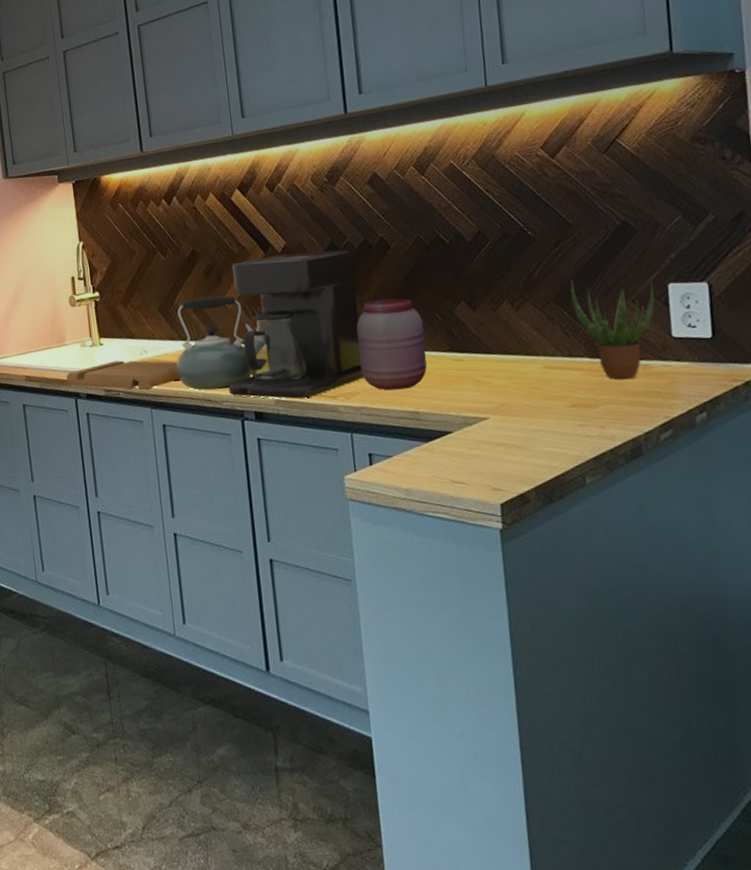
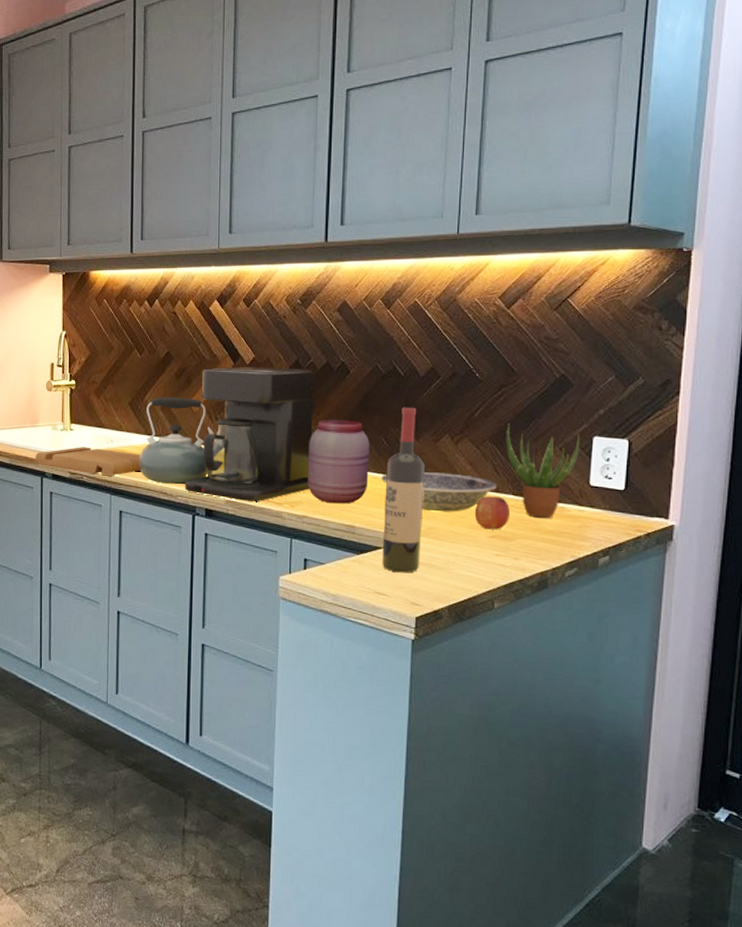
bowl: none [440,341,569,387] -> present [381,471,497,512]
wine bottle: none [444,276,497,457] -> present [382,407,426,573]
fruit: none [548,361,589,399] -> present [474,496,510,530]

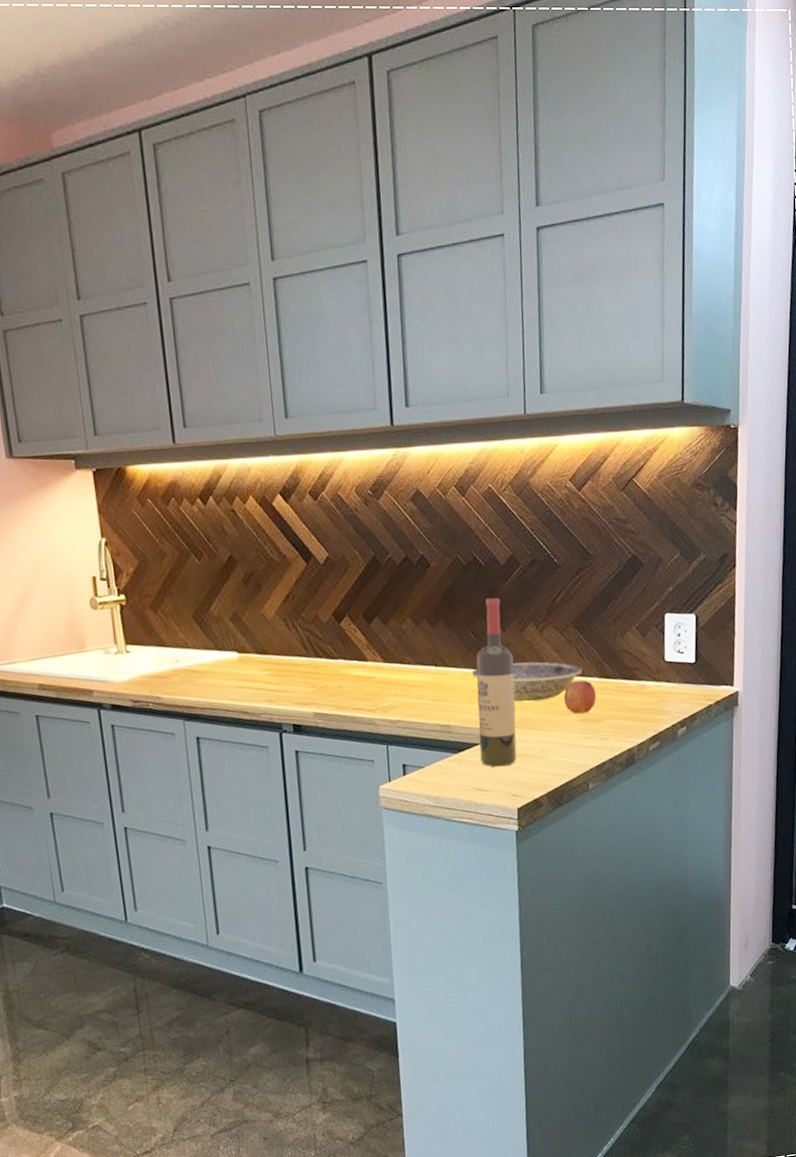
cutting board: present [35,447,141,476] -> none [87,669,215,701]
kettle: present [138,397,216,485] -> none [211,605,295,703]
coffee maker: present [184,366,314,502] -> none [266,565,401,713]
jar: present [307,419,370,504] -> none [395,616,460,705]
potted plant: present [506,423,581,518] -> none [586,607,654,697]

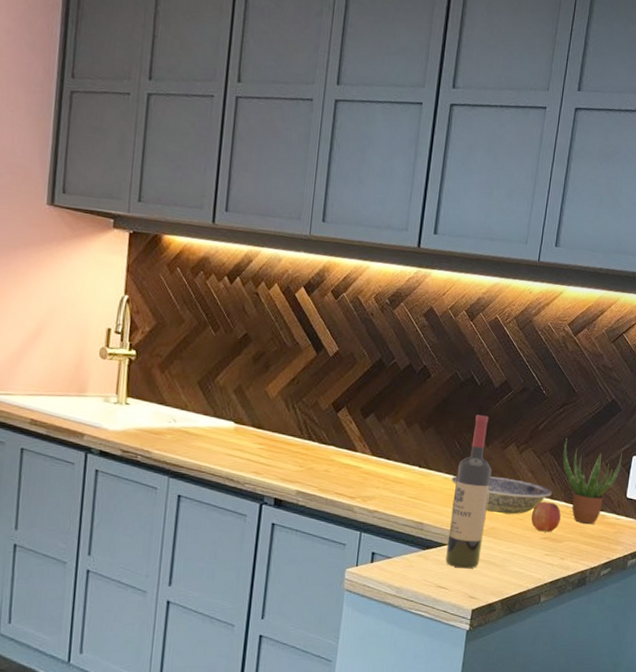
potted plant: none [586,607,654,697] -> present [562,438,623,524]

